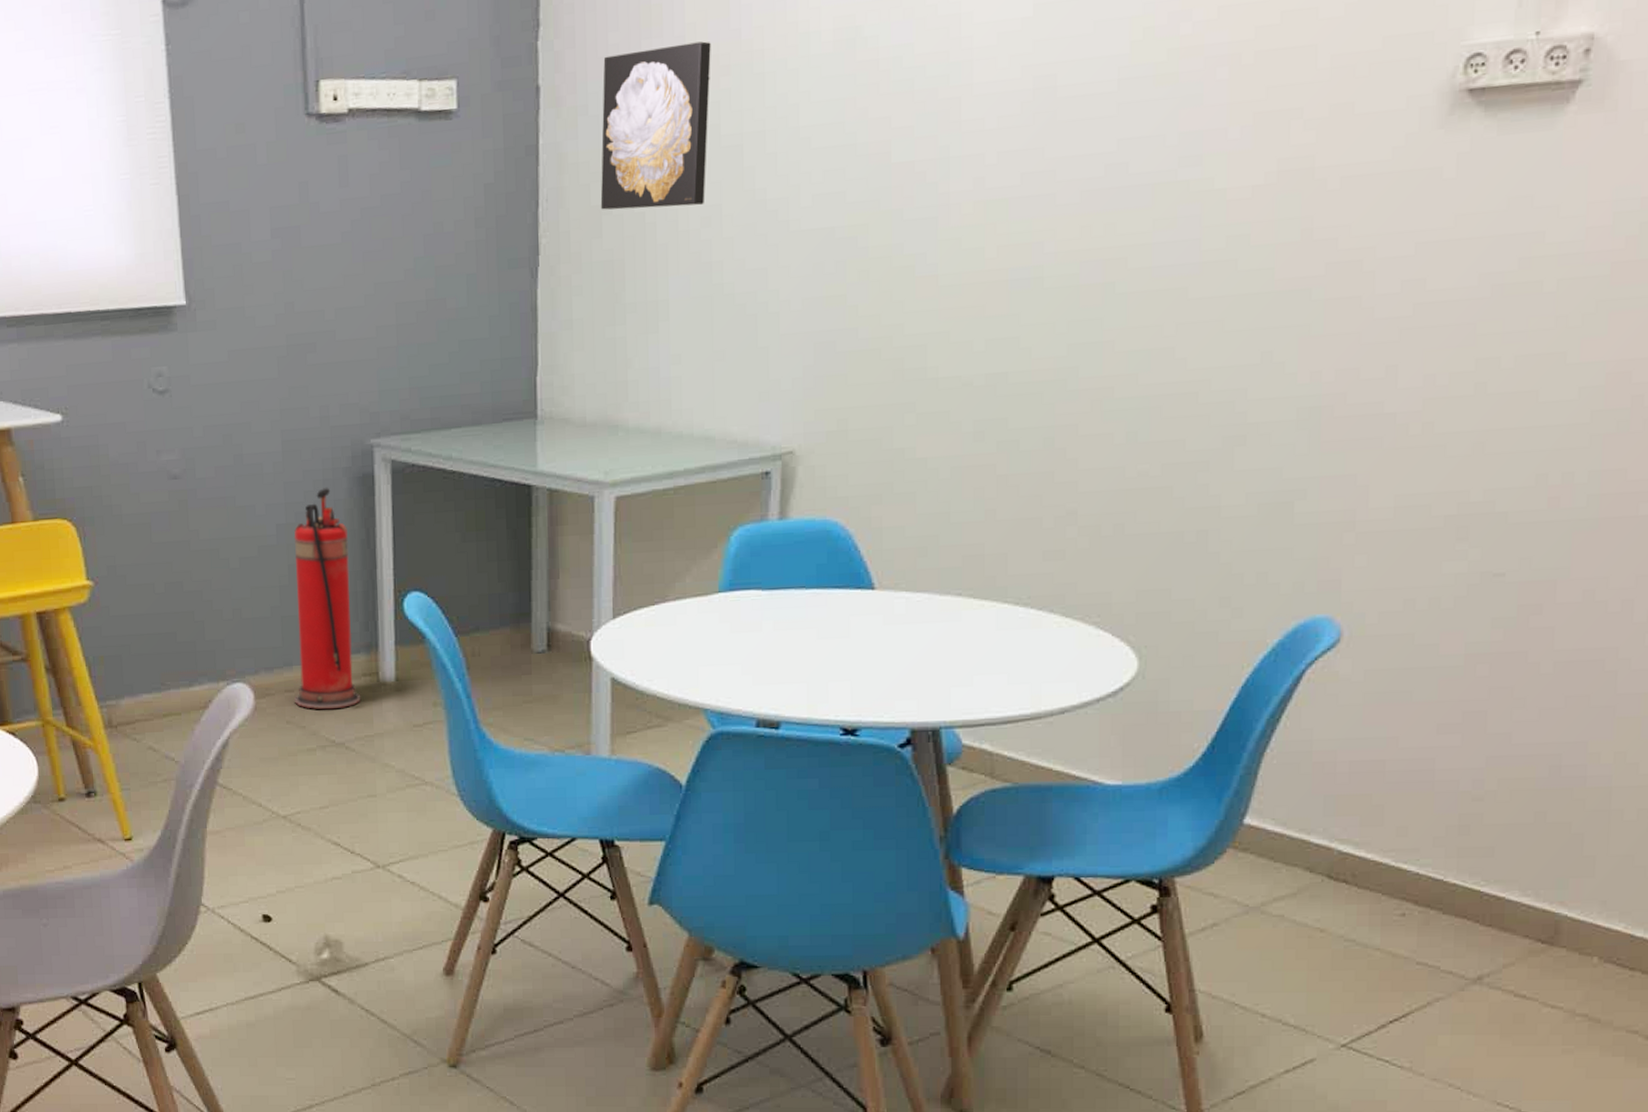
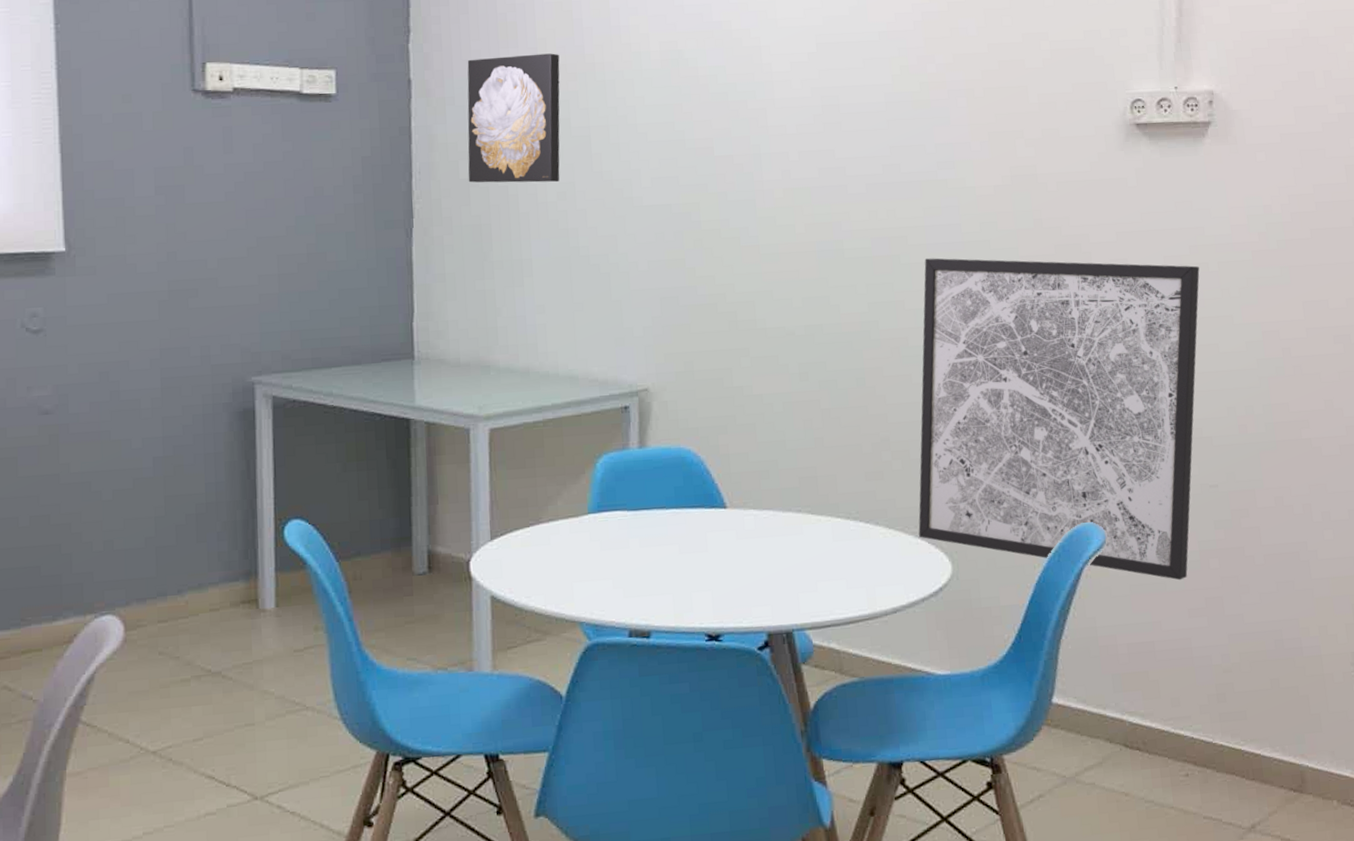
fire extinguisher: present [294,487,361,710] -> none [168,421,240,639]
wall art: none [1102,284,1529,690] -> present [918,258,1200,581]

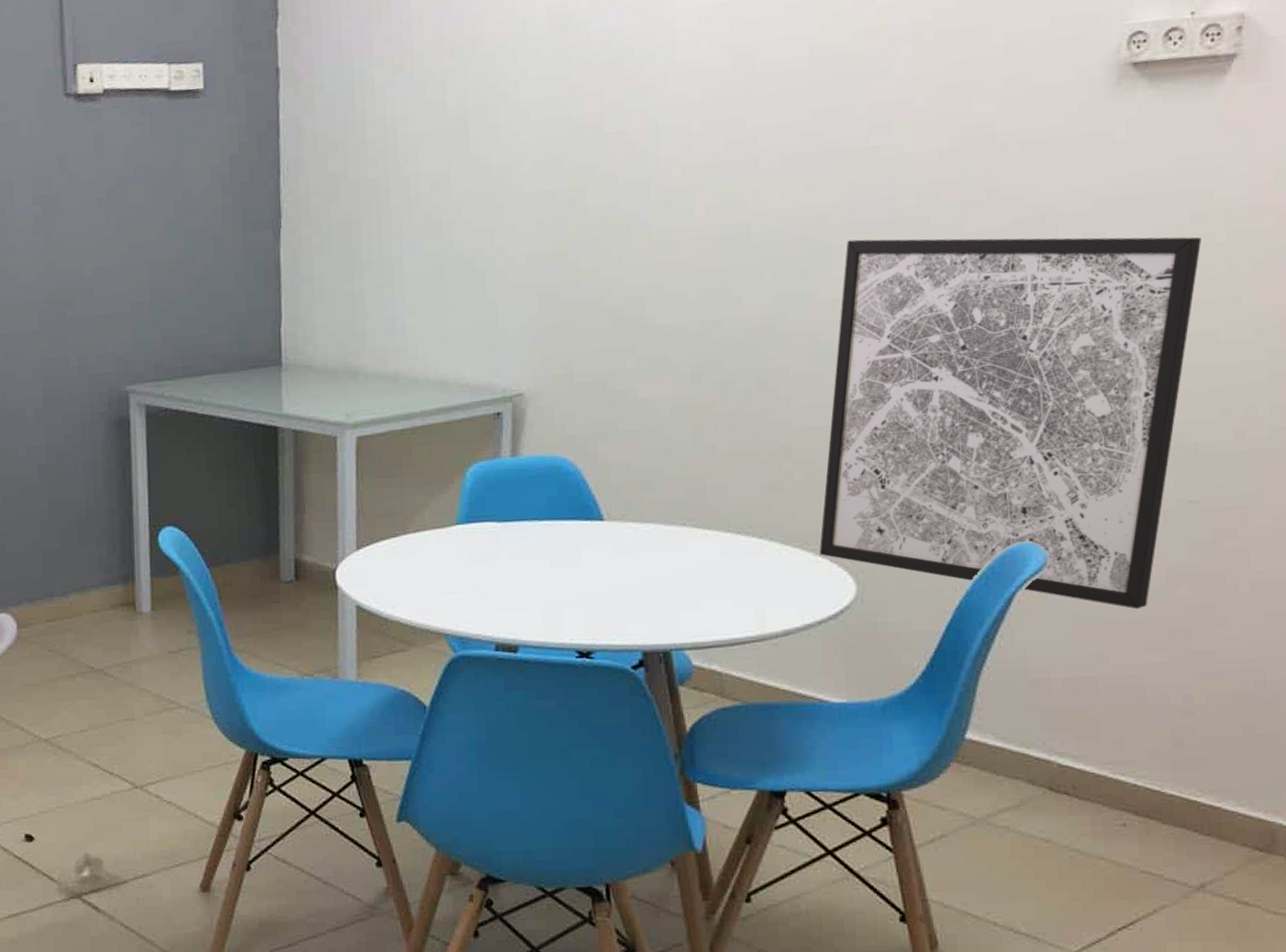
wall art: present [467,53,560,183] -> none [337,27,436,177]

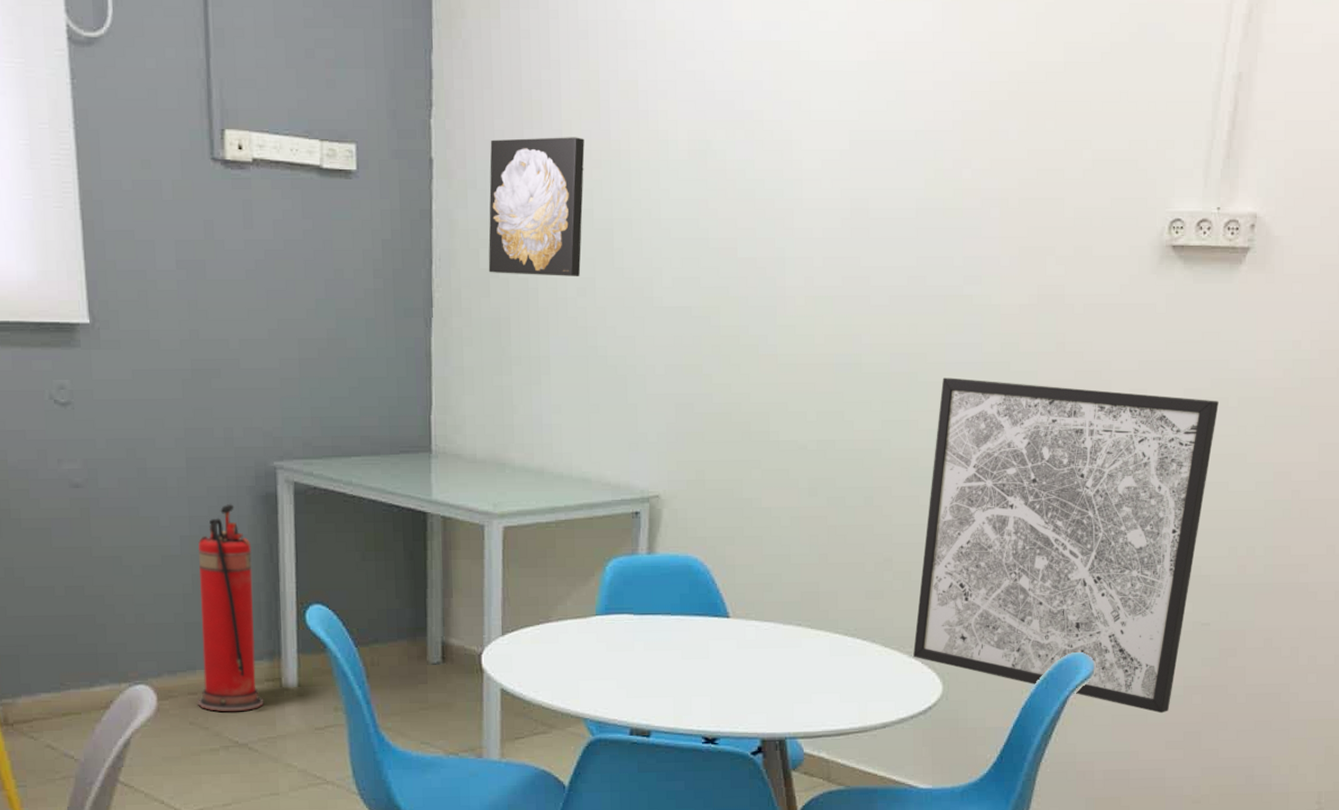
fire extinguisher: none [54,430,119,638] -> present [197,503,264,712]
wall art: none [337,27,436,177] -> present [488,137,585,277]

